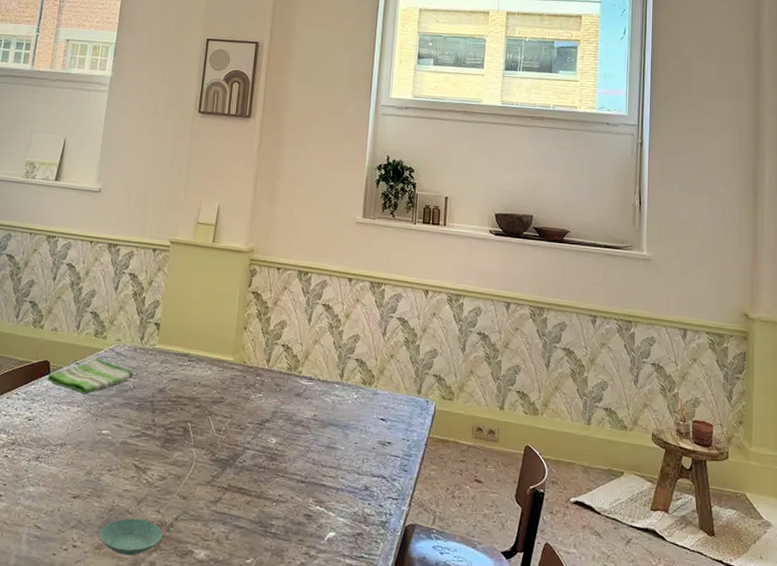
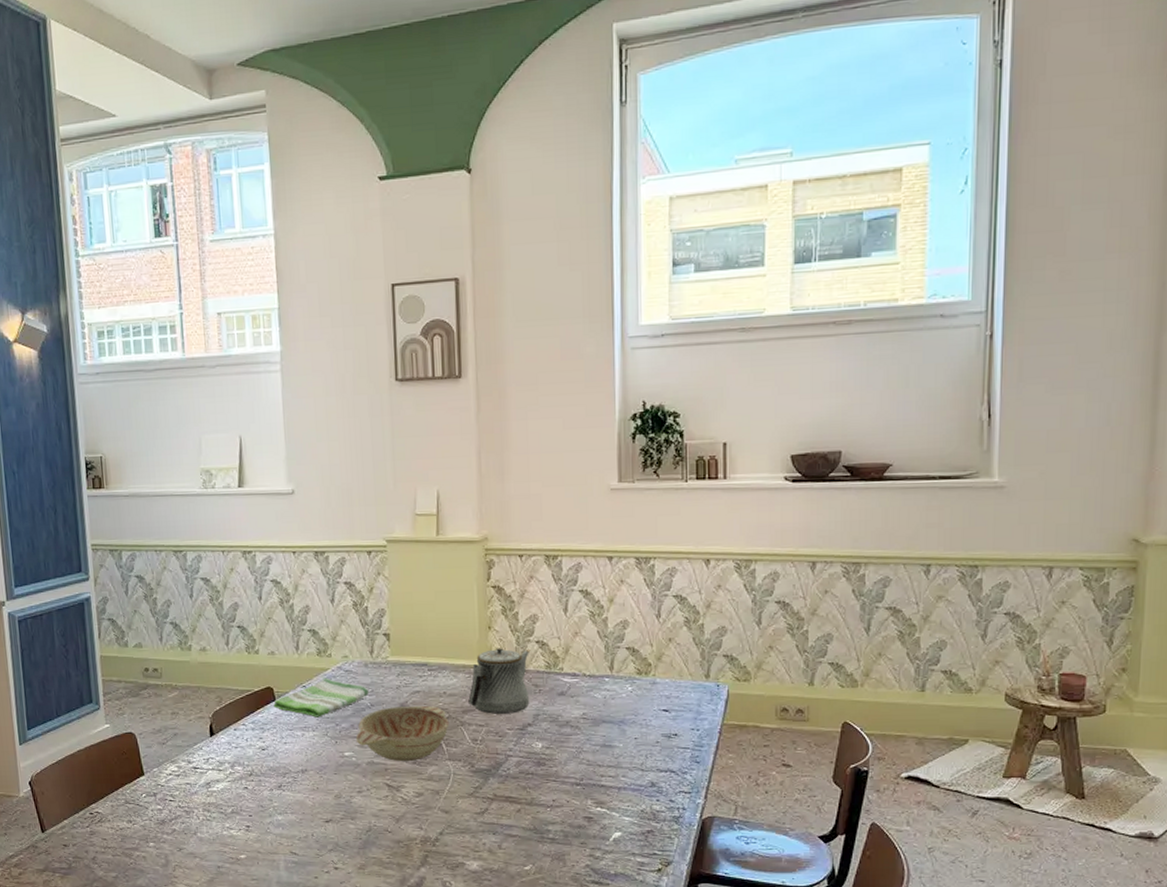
saucer: present [99,518,163,556] -> none [360,836,429,873]
decorative bowl: none [114,391,199,445] -> present [355,705,449,762]
teapot: none [218,347,277,409] -> present [468,648,531,714]

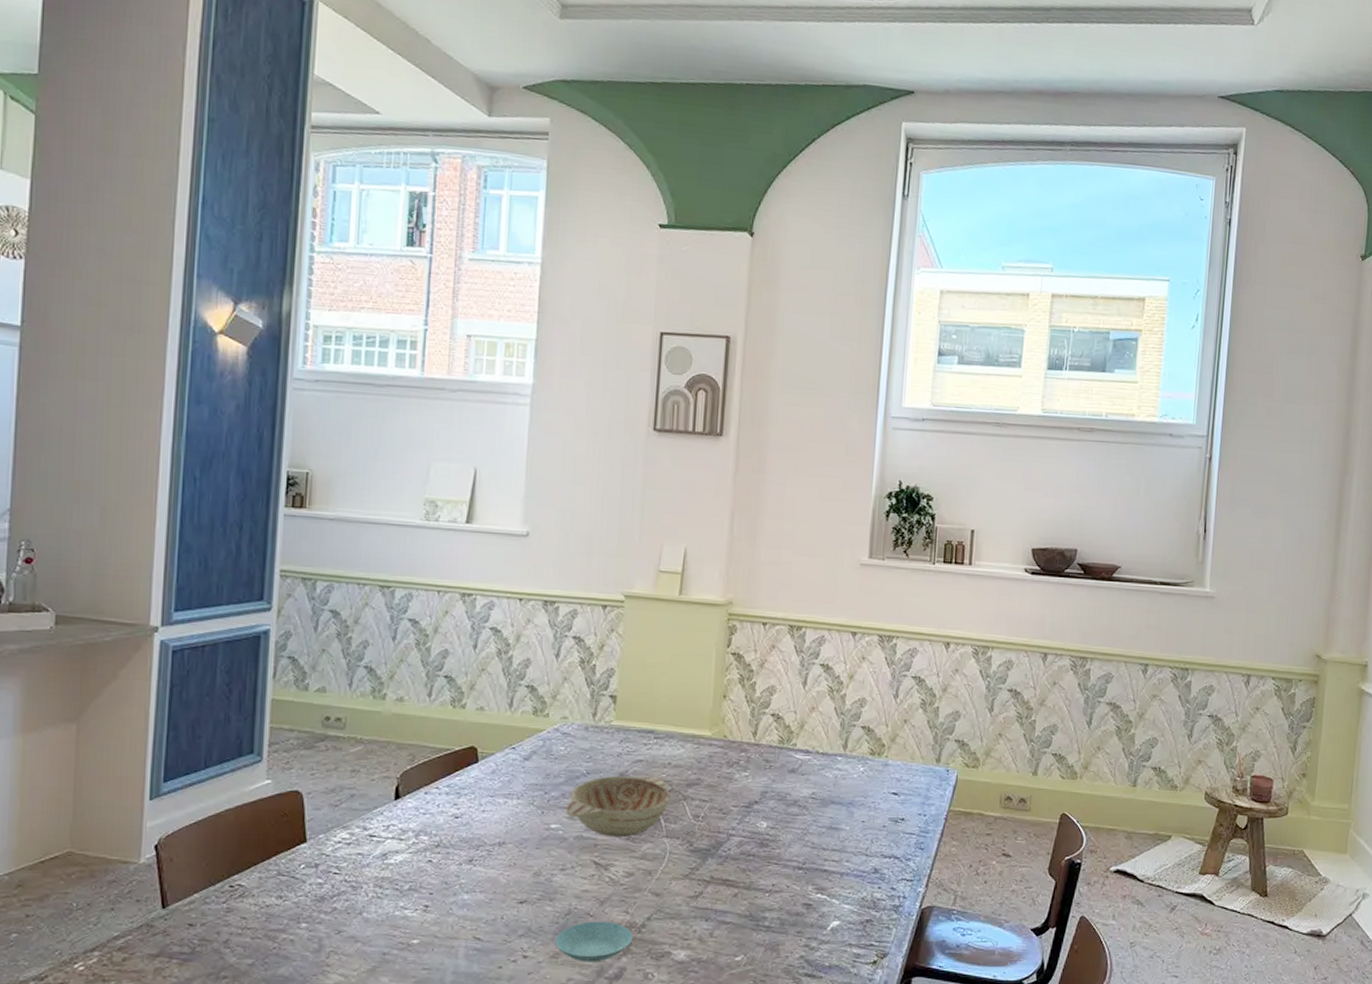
dish towel: present [273,677,370,718] -> none [475,739,587,784]
saucer: none [360,836,429,873] -> present [555,921,633,962]
teapot: present [468,648,531,714] -> none [694,718,765,790]

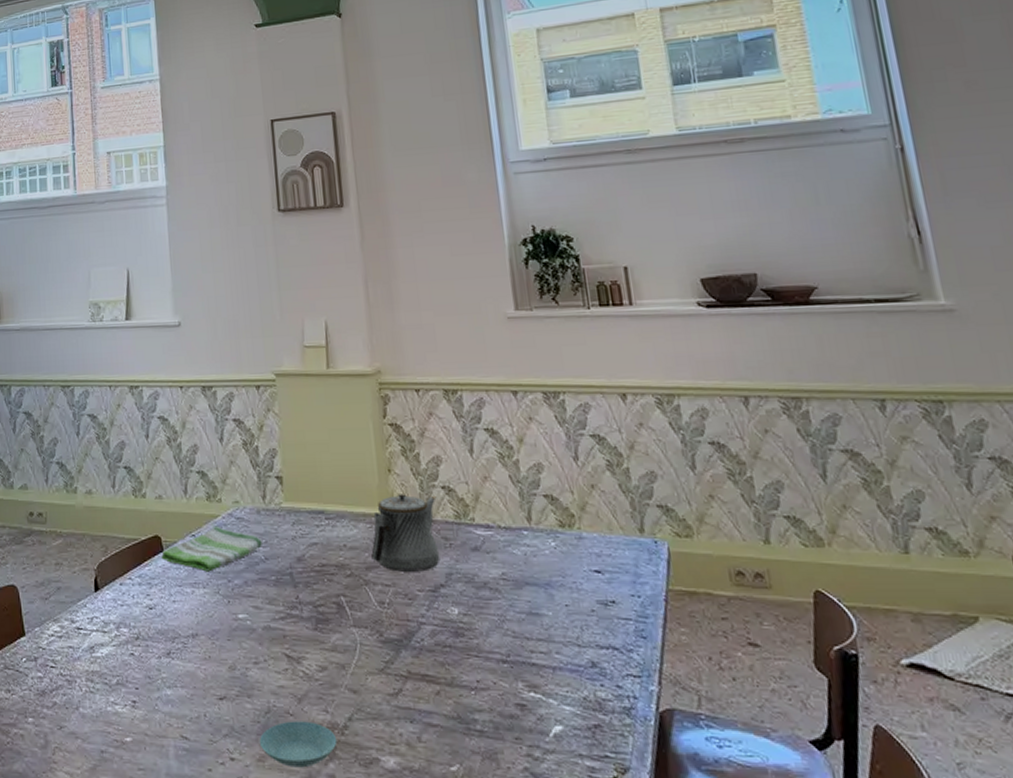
dish towel: none [475,739,587,784] -> present [161,525,264,572]
decorative bowl: present [565,775,671,838] -> none [249,560,352,628]
teapot: none [694,718,765,790] -> present [371,494,441,572]

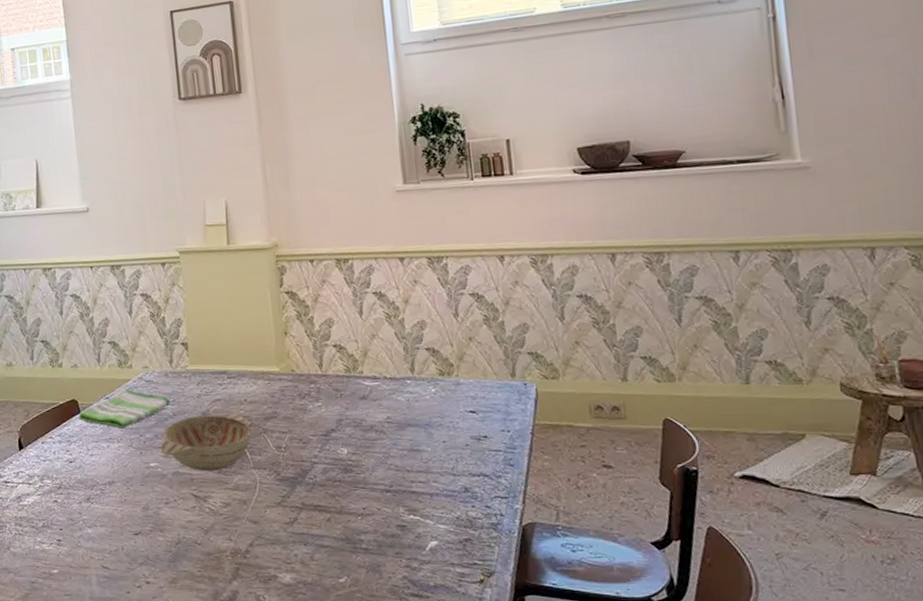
decorative bowl: none [249,560,352,628] -> present [160,413,252,472]
saucer: present [259,721,337,768] -> none [171,549,240,587]
teapot: present [371,494,441,572] -> none [269,353,332,420]

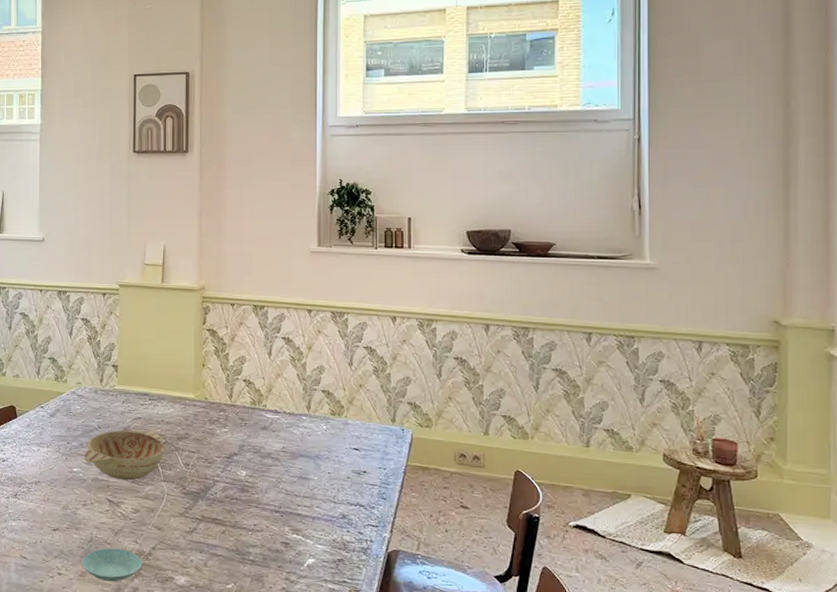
dish towel: present [78,388,172,429] -> none [15,400,98,435]
saucer: none [171,549,240,587] -> present [82,548,142,582]

